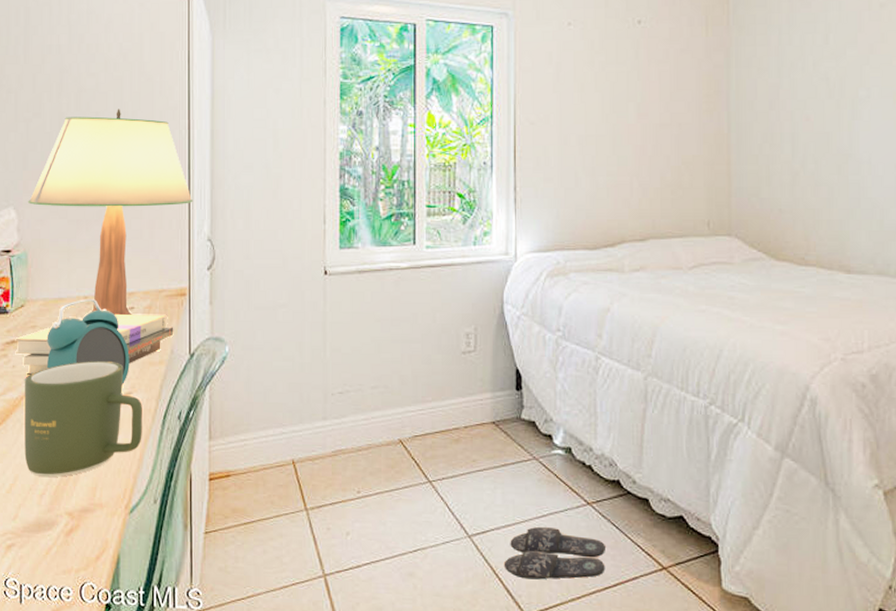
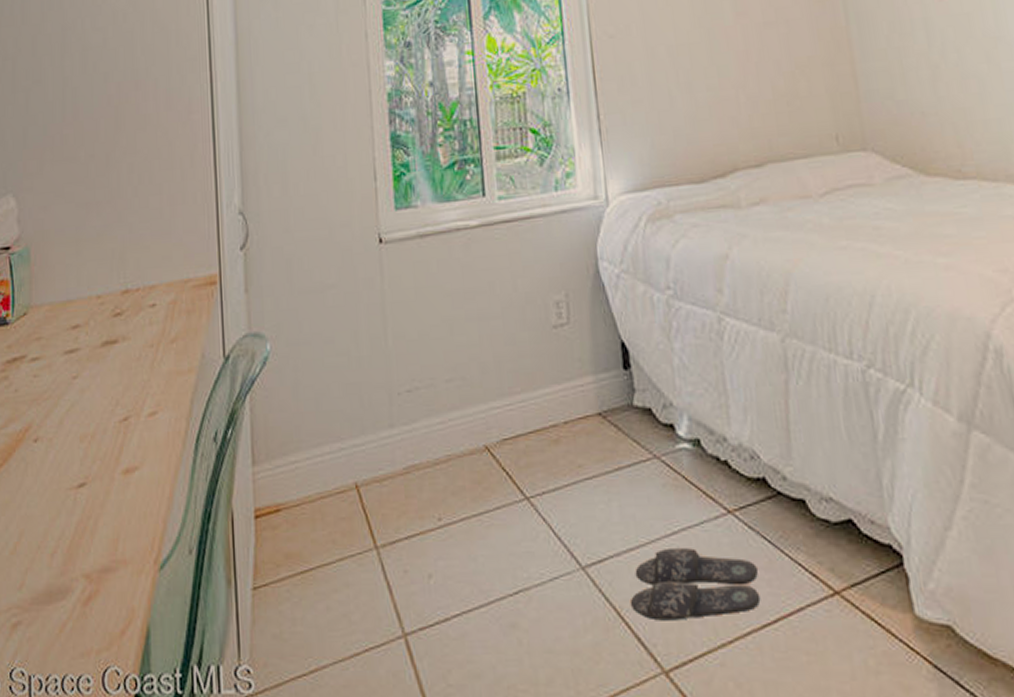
books: present [15,315,174,376] -> none [17,311,204,401]
mug: present [24,361,142,478] -> none [30,374,172,531]
table lamp: present [27,109,193,316] -> none [28,66,220,317]
alarm clock: present [46,298,130,396] -> none [54,297,153,417]

